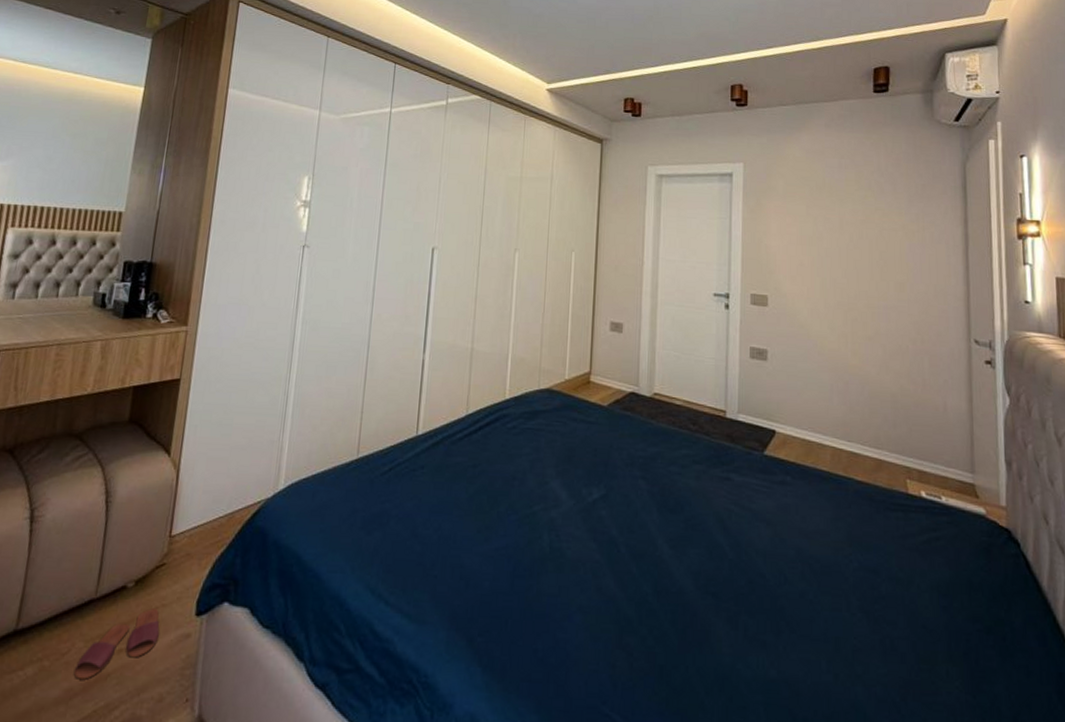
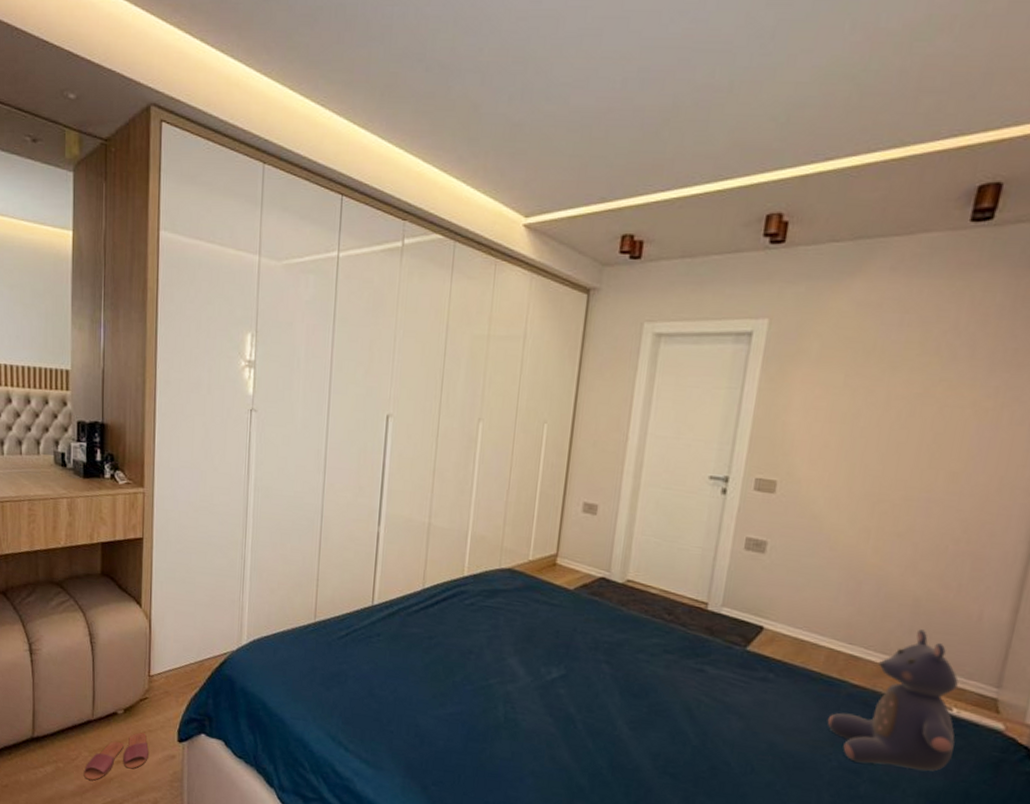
teddy bear: none [842,423,950,563] -> present [827,629,959,771]

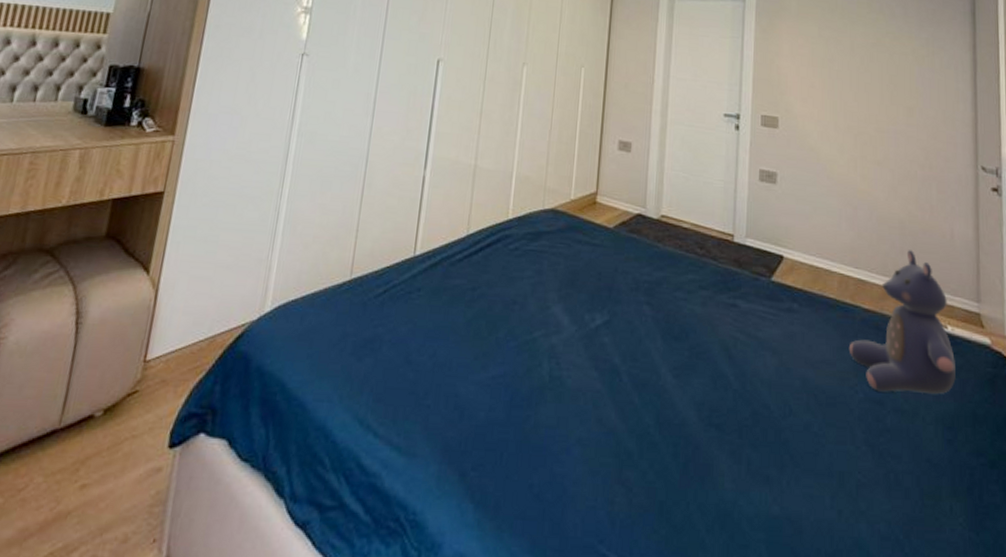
slippers: present [84,732,149,781] -> none [31,440,129,518]

